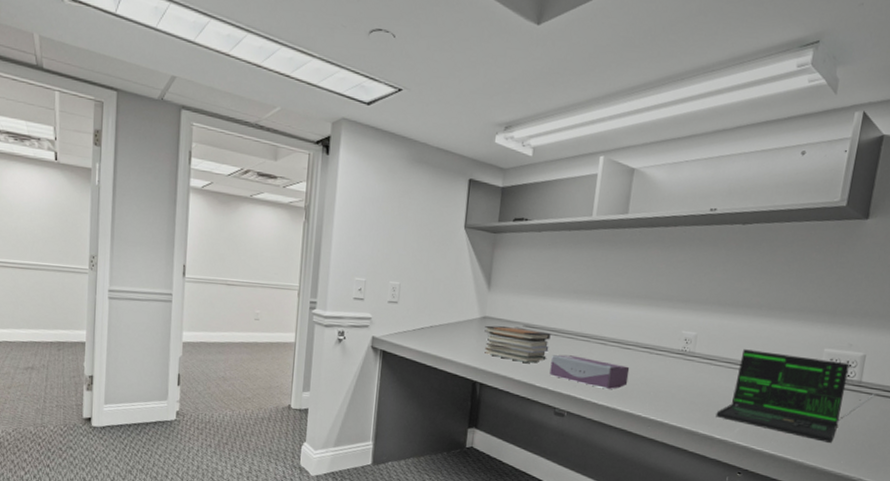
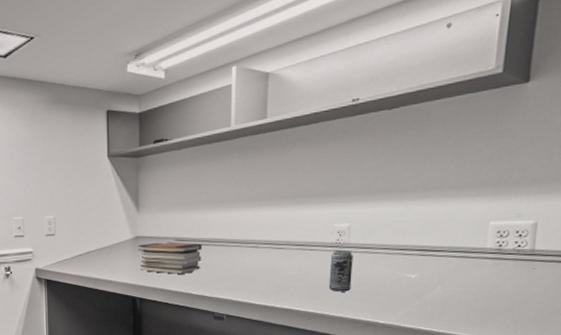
tissue box: present [549,354,630,390] -> none [205,262,284,290]
beverage can: none [670,357,697,402] -> present [328,249,353,292]
laptop: present [715,349,876,443] -> none [377,232,553,315]

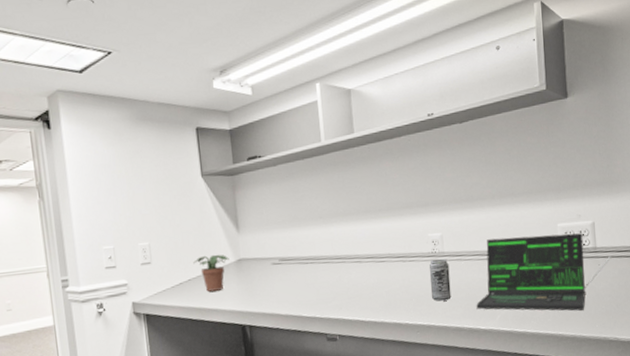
potted plant: none [93,230,127,264] -> present [193,254,230,292]
book stack: present [138,243,202,274] -> none [242,262,308,297]
laptop: none [377,232,553,315] -> present [476,233,612,311]

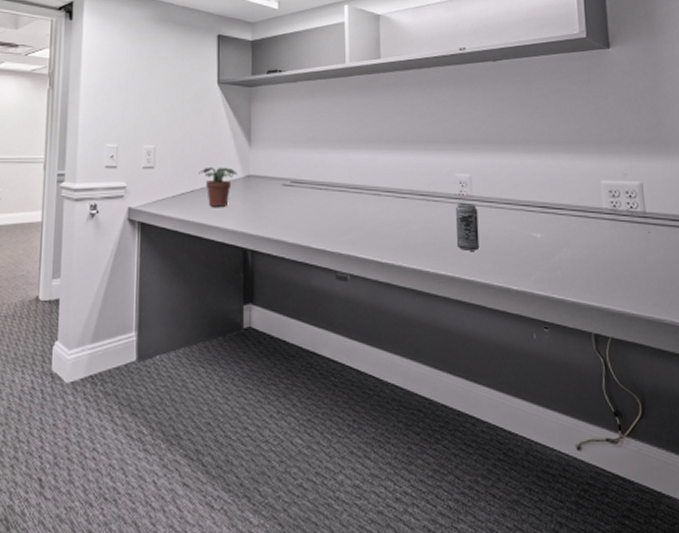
laptop: present [476,233,612,311] -> none [507,188,664,283]

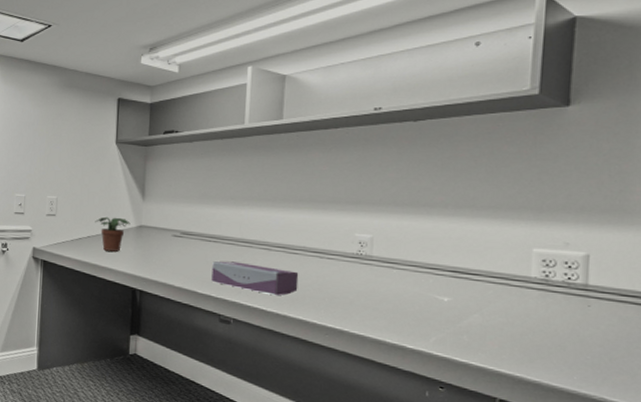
tissue box: none [325,210,410,245] -> present [211,261,299,296]
beverage can: present [455,202,480,251] -> none [348,261,377,308]

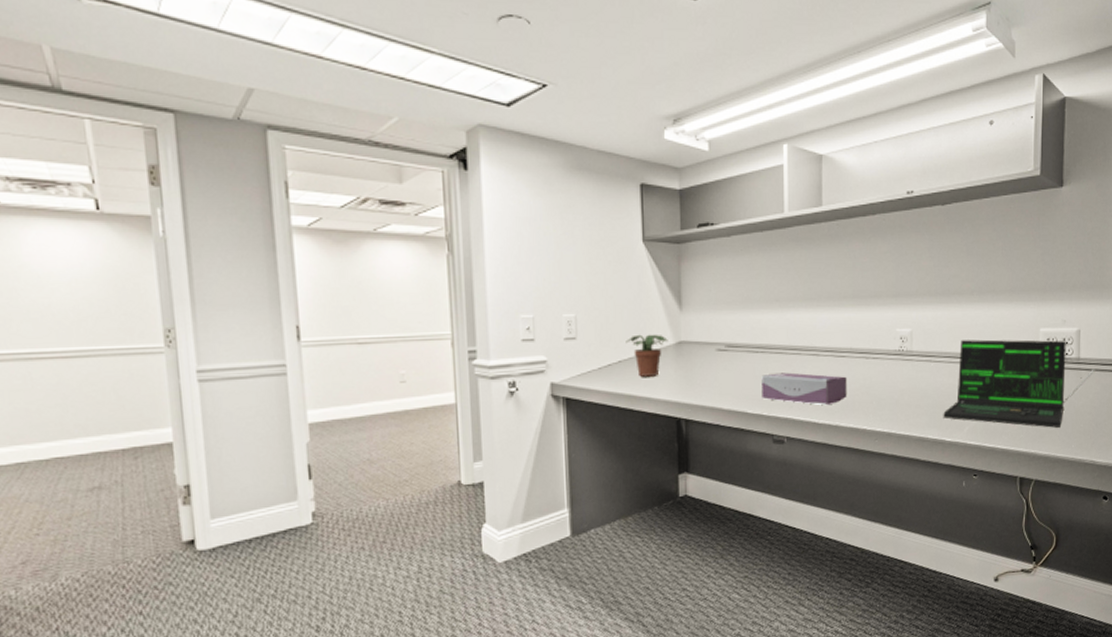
laptop: none [405,251,611,355] -> present [943,339,1095,428]

